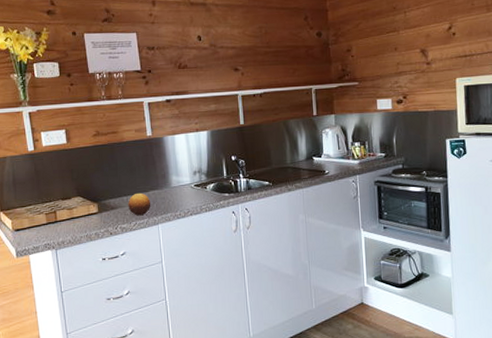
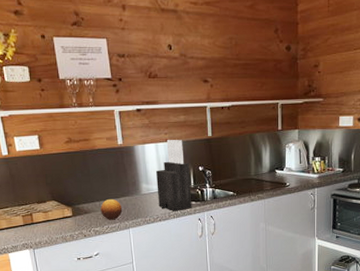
knife block: none [187,129,225,205] -> present [156,140,192,211]

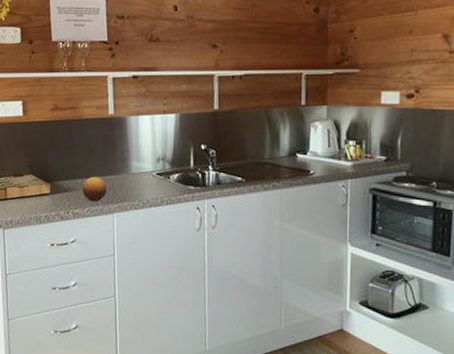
knife block: present [156,140,192,211] -> none [149,112,190,197]

